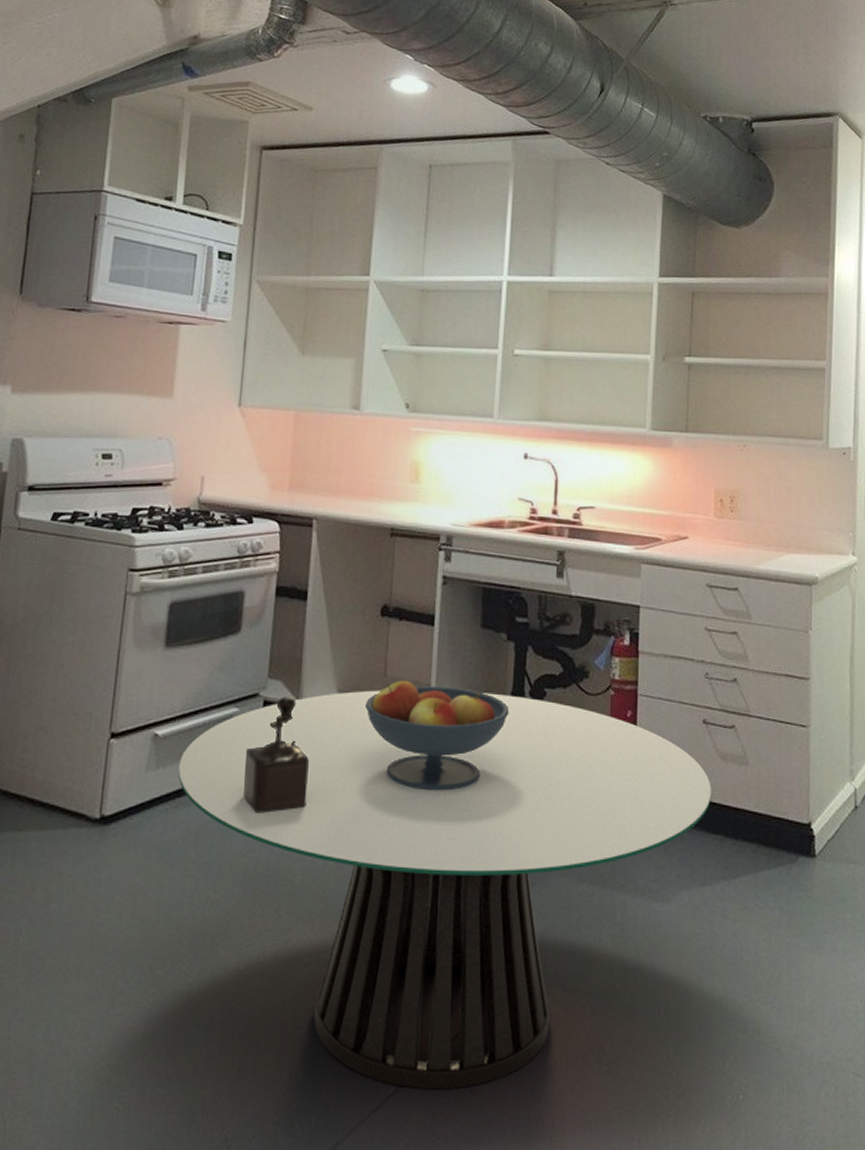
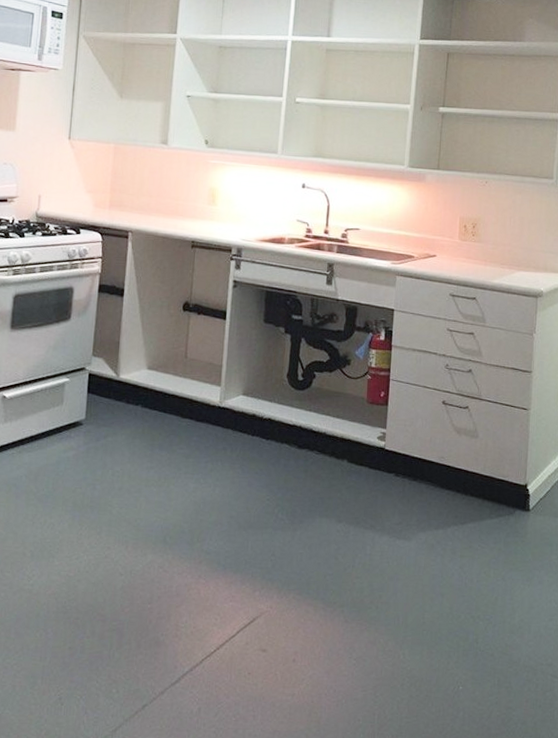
dining table: present [178,690,712,1090] -> none [22,368,447,671]
pepper mill: present [242,696,309,813] -> none [72,370,125,460]
fruit bowl: present [365,680,509,791] -> none [170,361,285,448]

